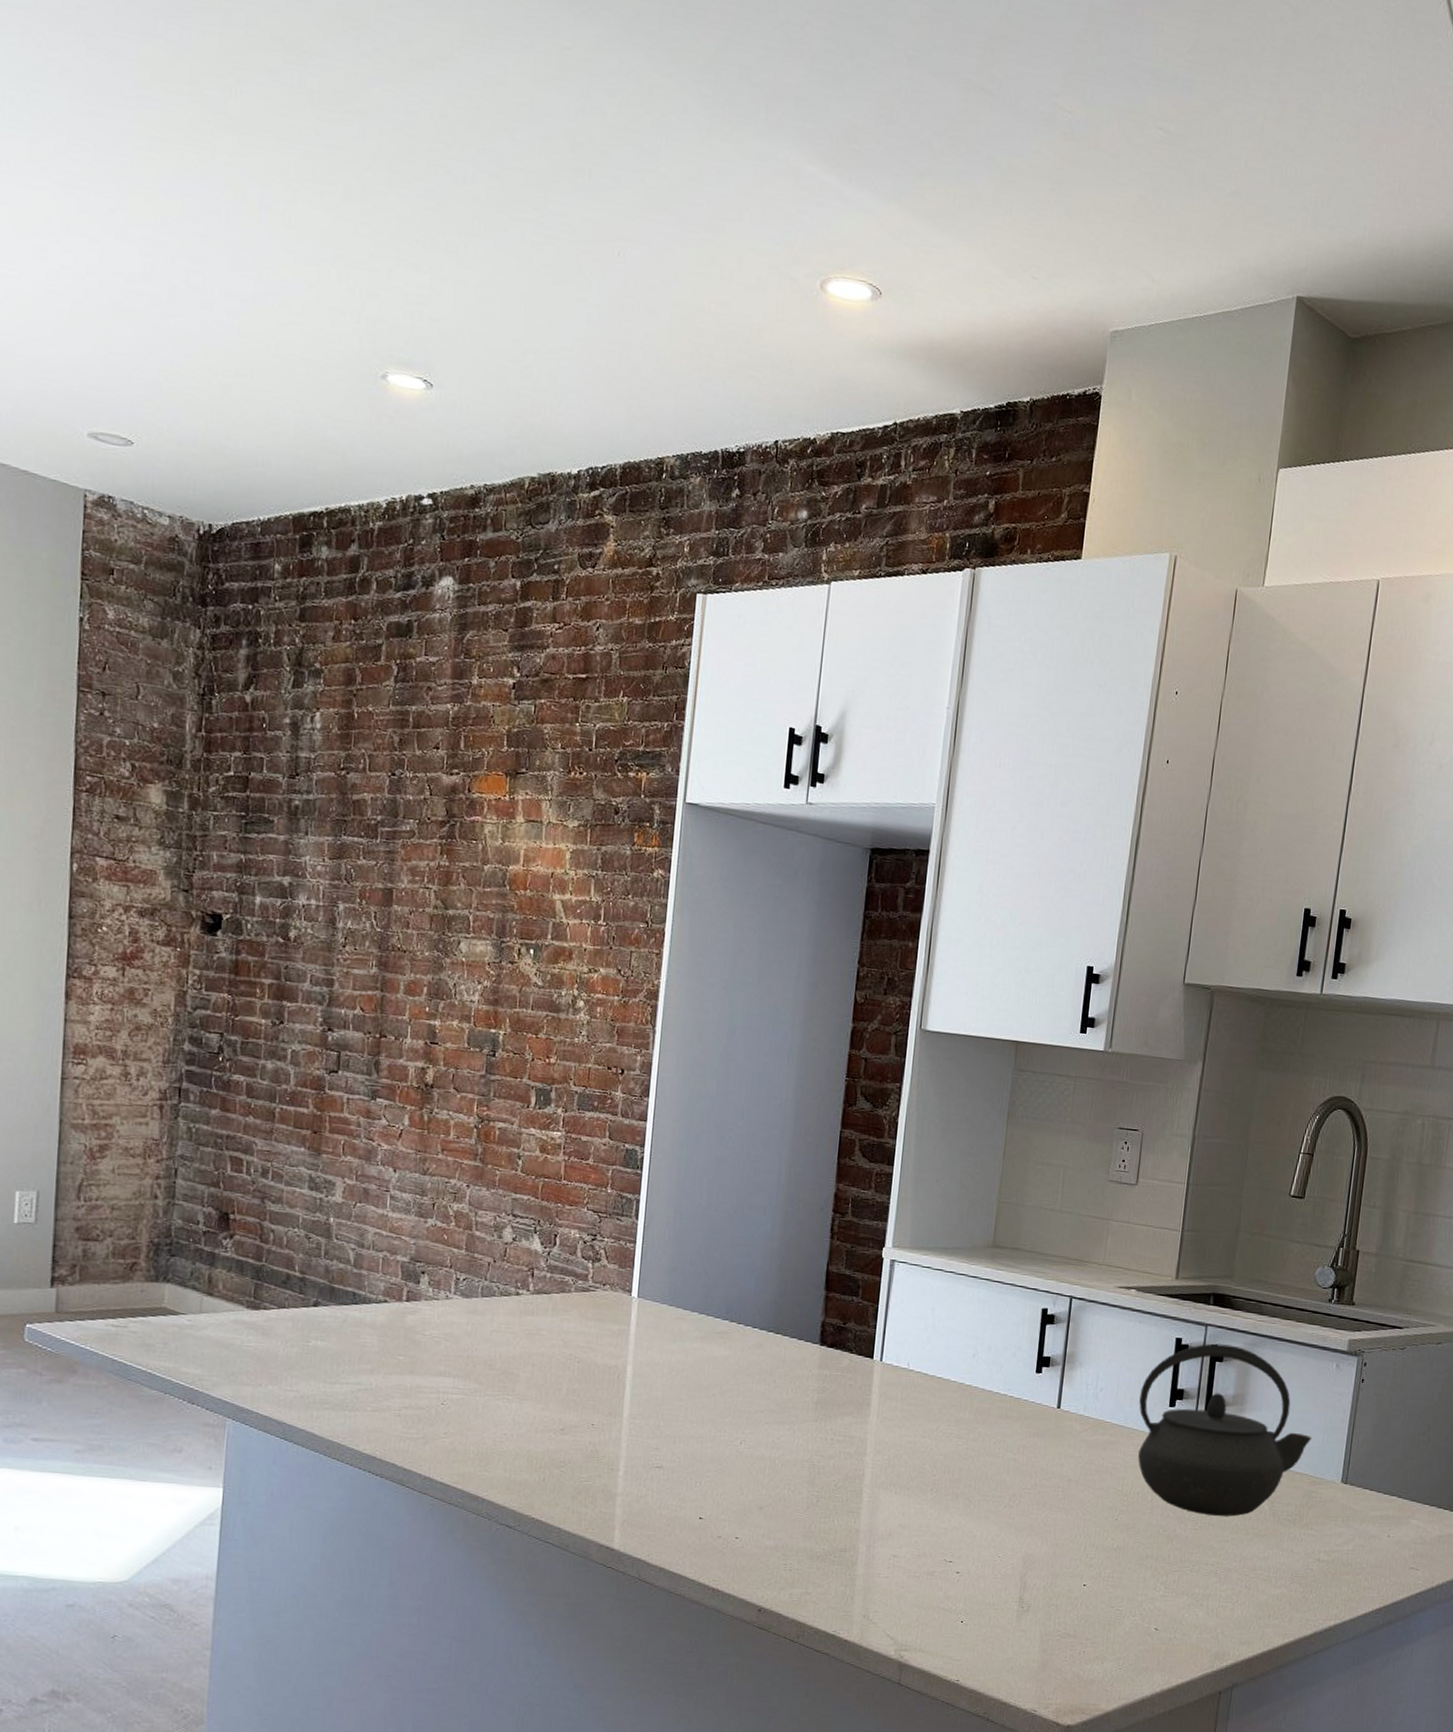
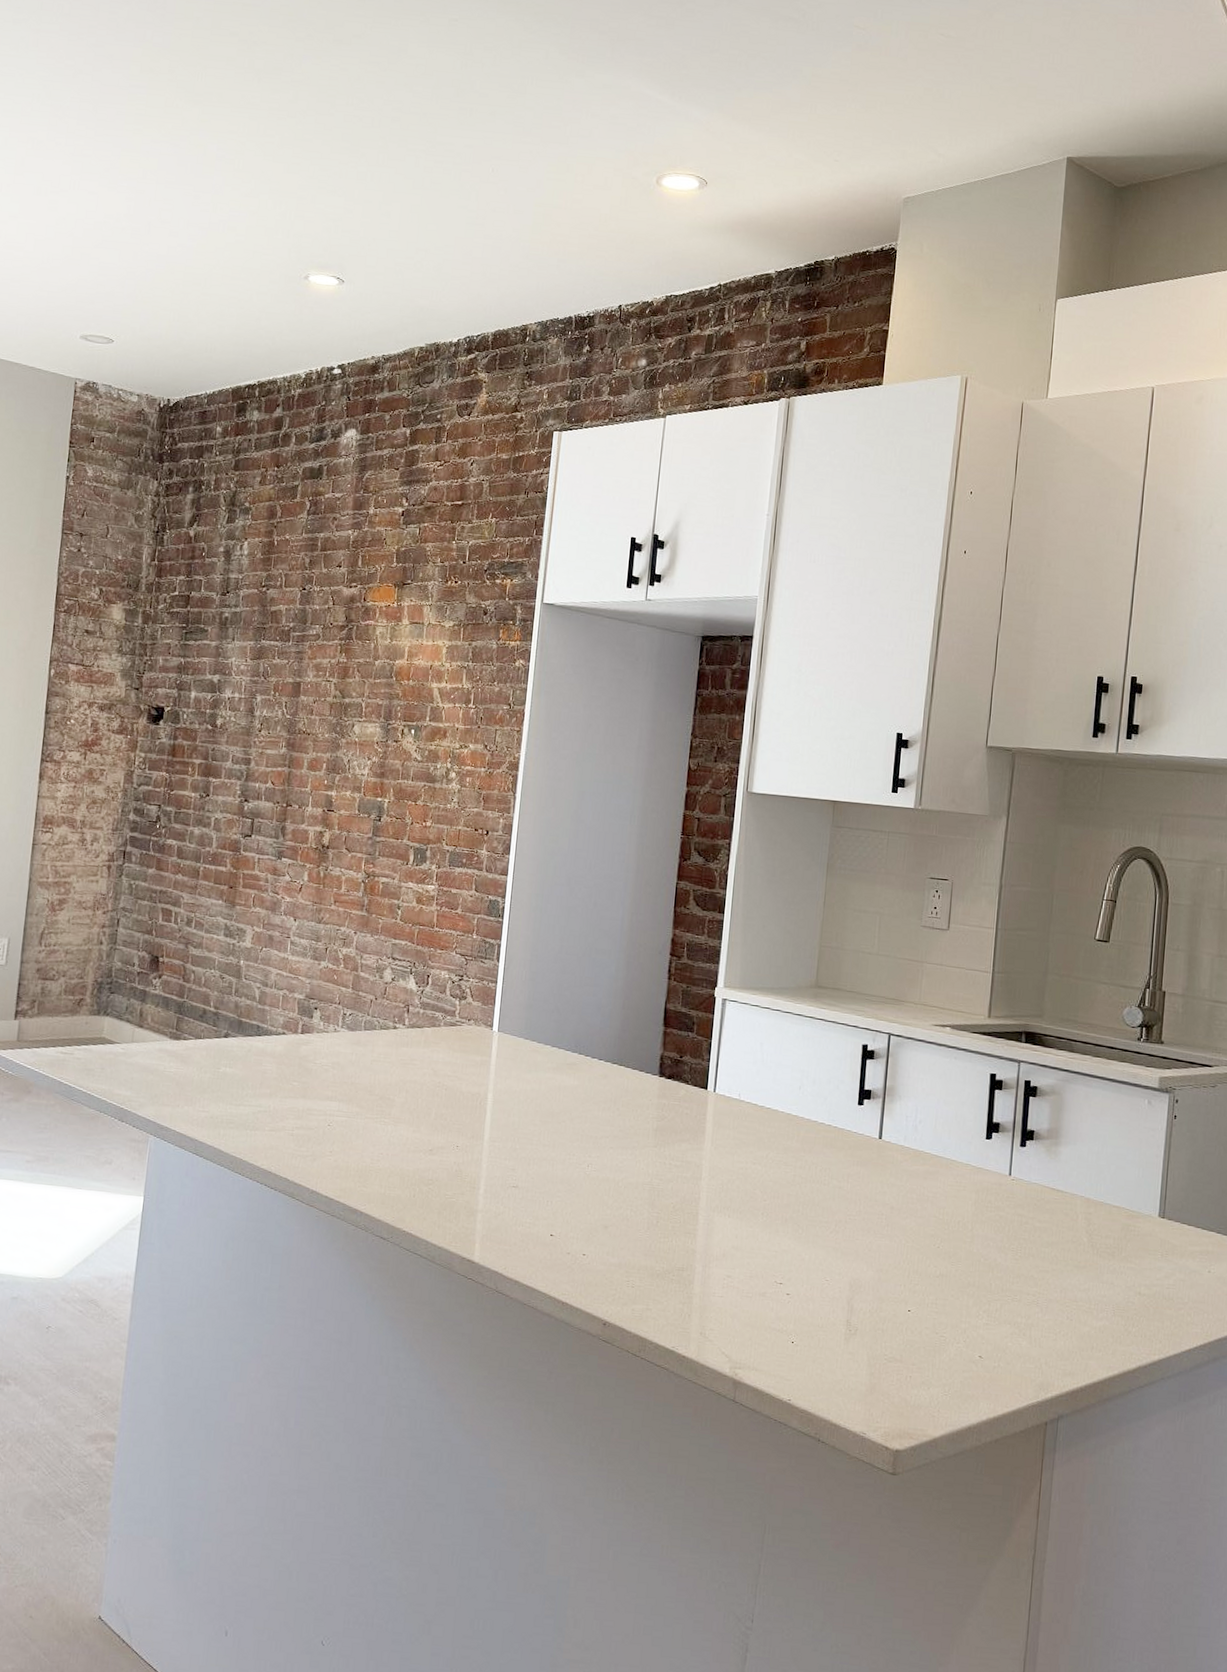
kettle: present [1138,1343,1312,1517] -> none [957,1079,1128,1248]

